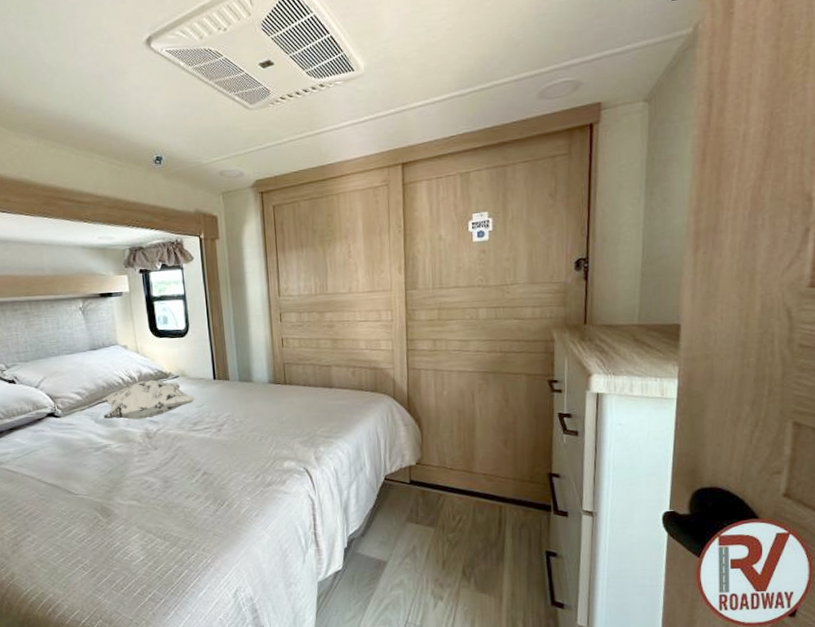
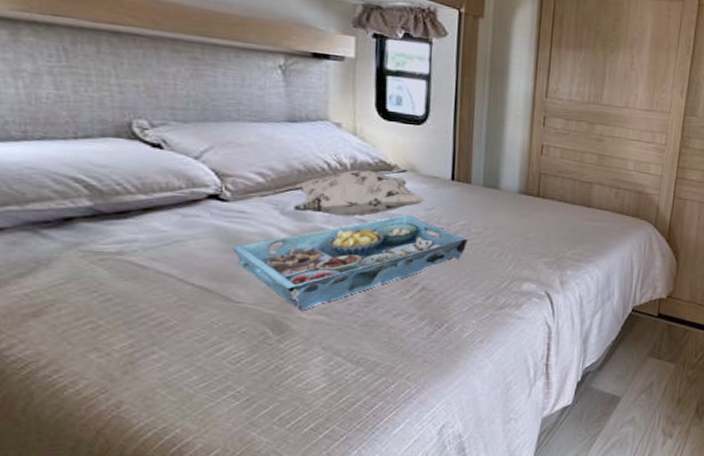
serving tray: none [67,413,234,498] -> present [232,215,468,311]

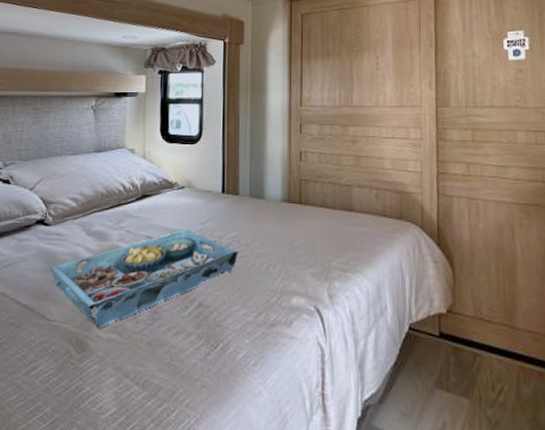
decorative pillow: present [293,170,425,217] -> none [96,189,200,234]

